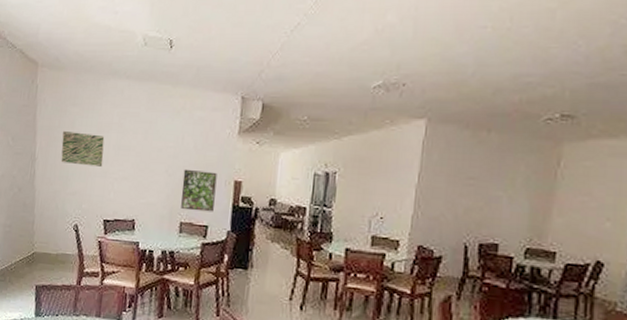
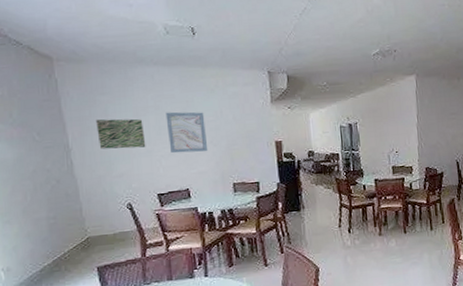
wall art: none [124,131,165,182] -> present [165,112,208,154]
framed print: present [181,169,217,212] -> none [227,137,262,173]

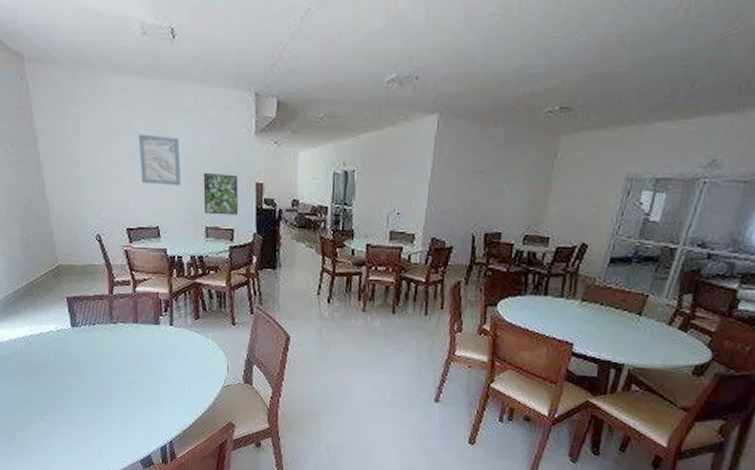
wall art: present [96,119,146,149] -> none [67,135,117,173]
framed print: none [227,137,262,173] -> present [203,172,238,216]

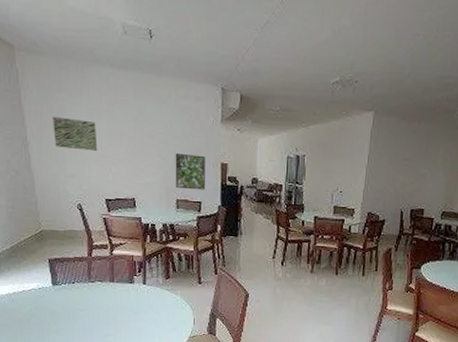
wall art: none [67,135,117,173] -> present [53,117,98,151]
wall art: present [138,134,182,187] -> none [118,118,156,164]

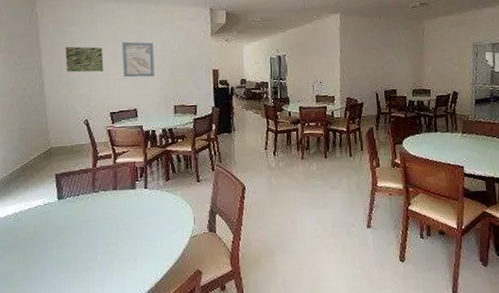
wall art: none [118,118,156,164] -> present [122,41,155,78]
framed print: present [175,153,206,190] -> none [172,65,199,96]

